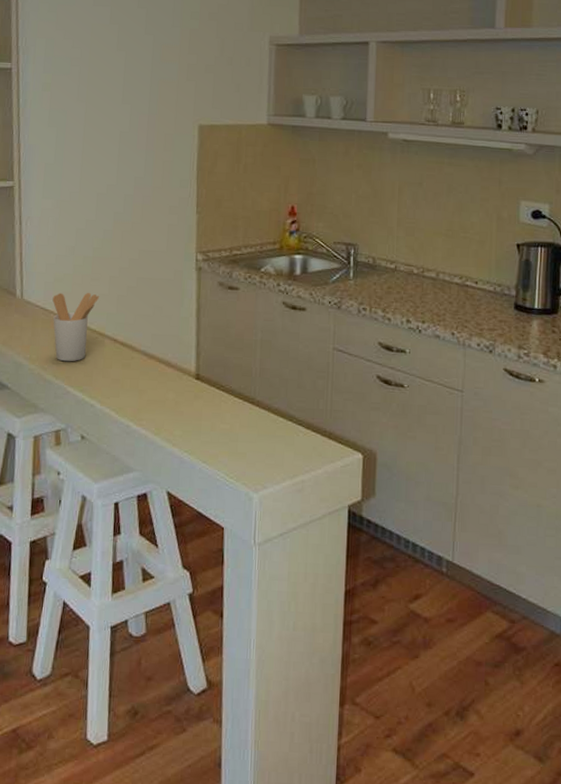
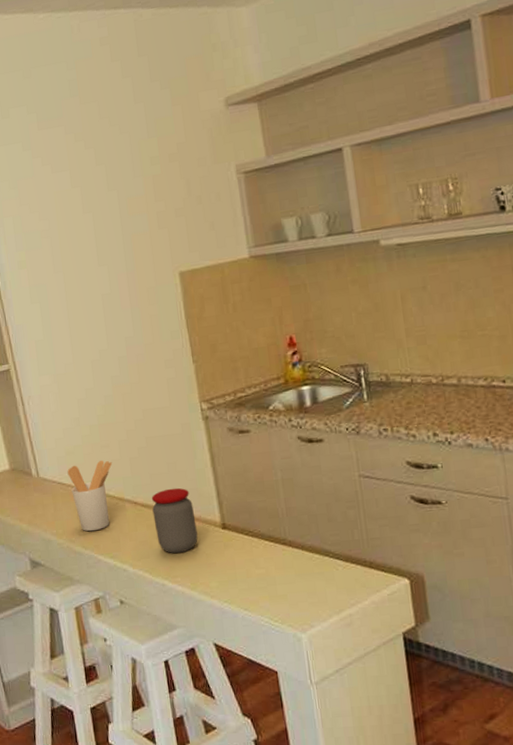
jar: none [130,331,172,397] -> present [151,487,198,554]

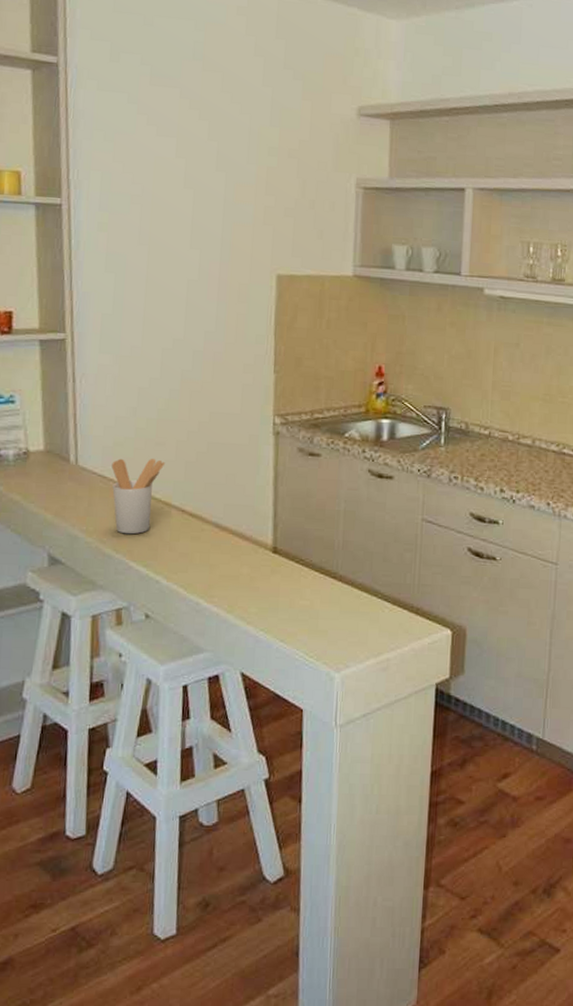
jar: present [151,487,198,554] -> none [200,501,246,572]

